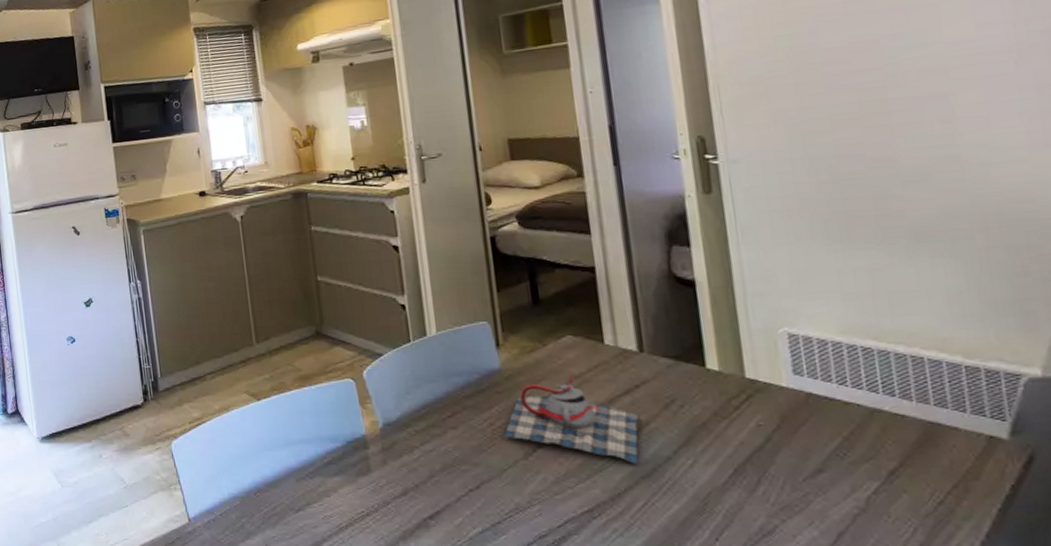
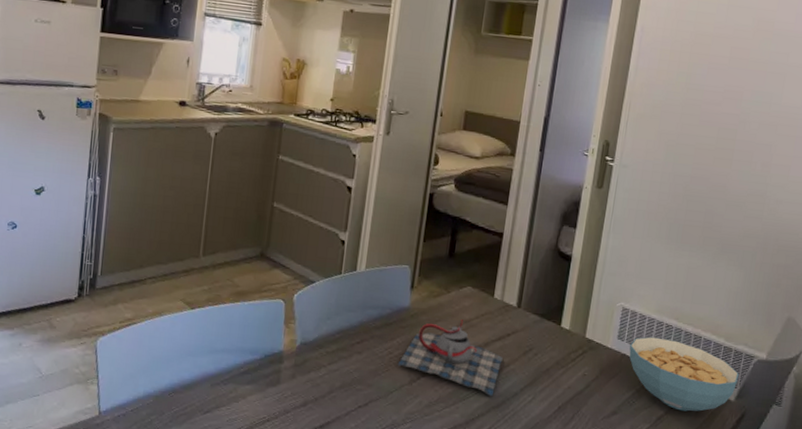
cereal bowl: none [815,365,1005,460] -> present [629,336,740,412]

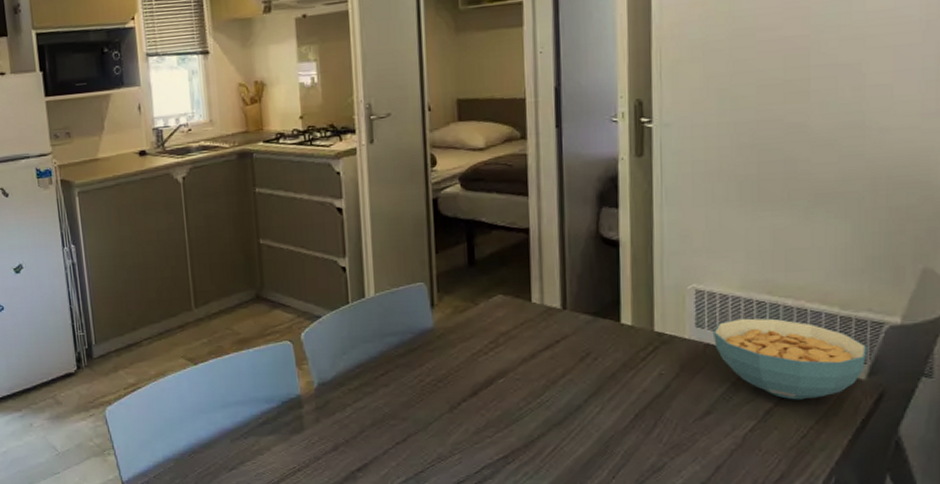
teapot: present [397,319,503,397] -> none [432,332,556,414]

